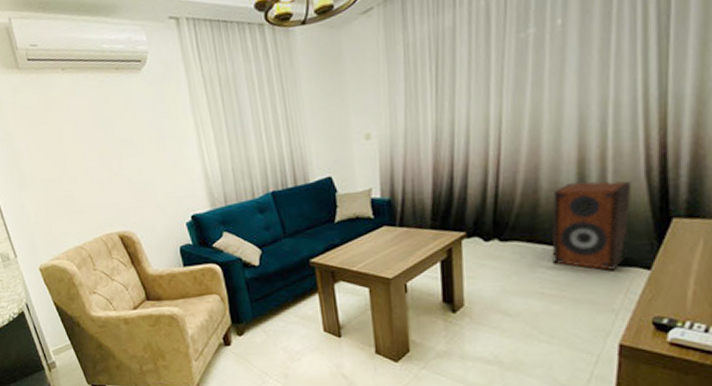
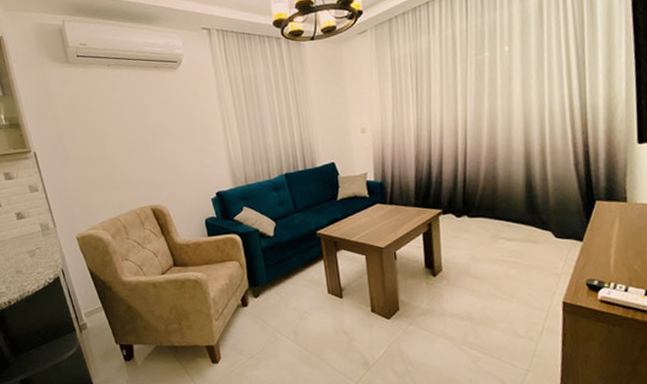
speaker: present [552,180,632,272] -> none [507,171,565,243]

